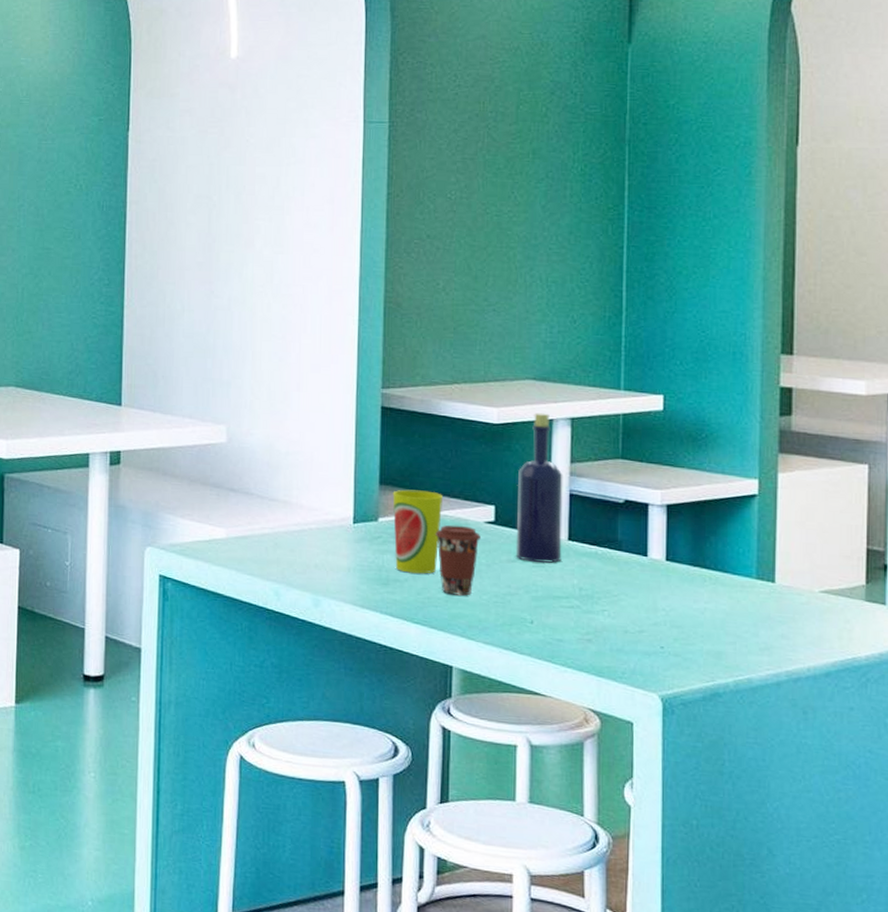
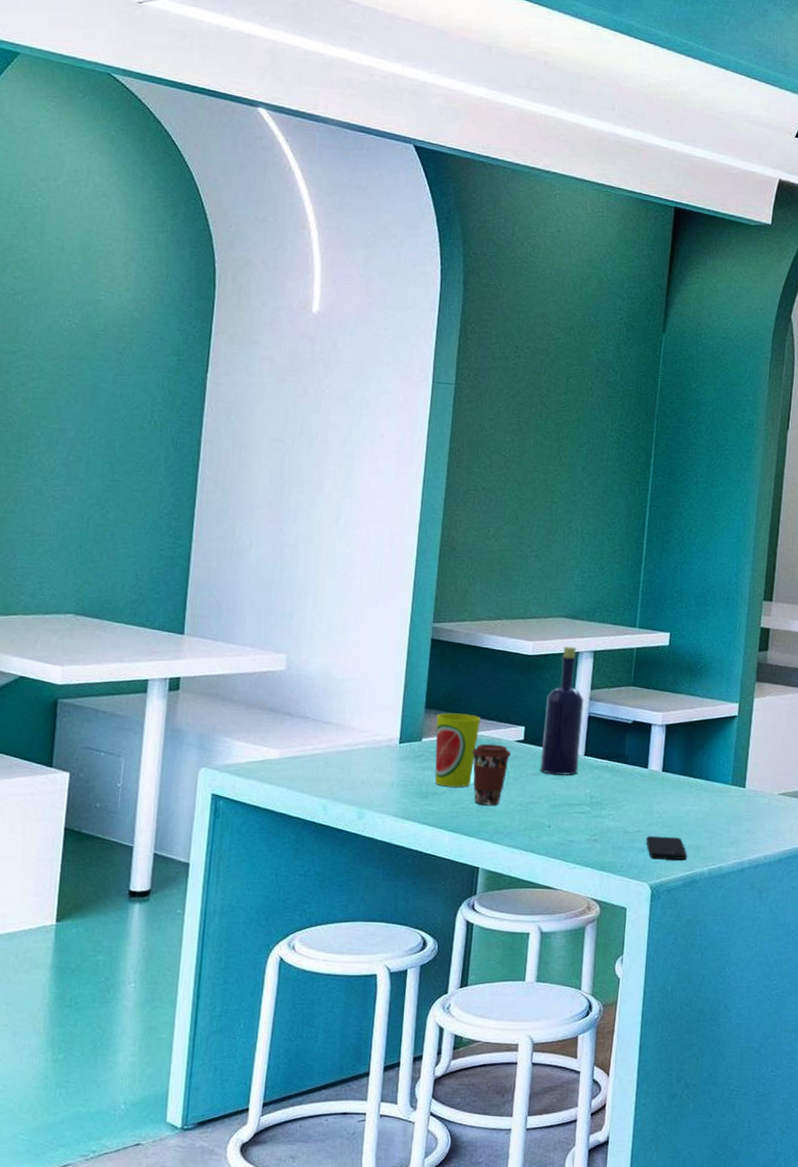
smartphone: none [651,637,705,668] -> present [646,835,687,860]

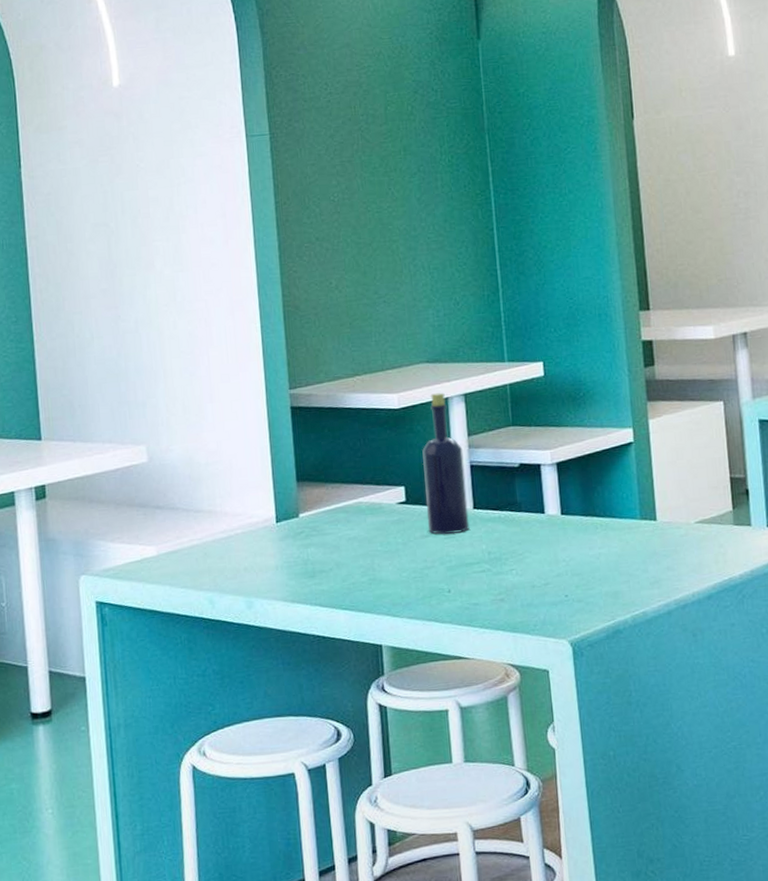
cup: present [434,713,481,787] -> none [310,481,358,562]
coffee cup: present [472,743,512,806] -> none [353,509,396,577]
smartphone: present [646,835,687,860] -> none [556,585,605,612]

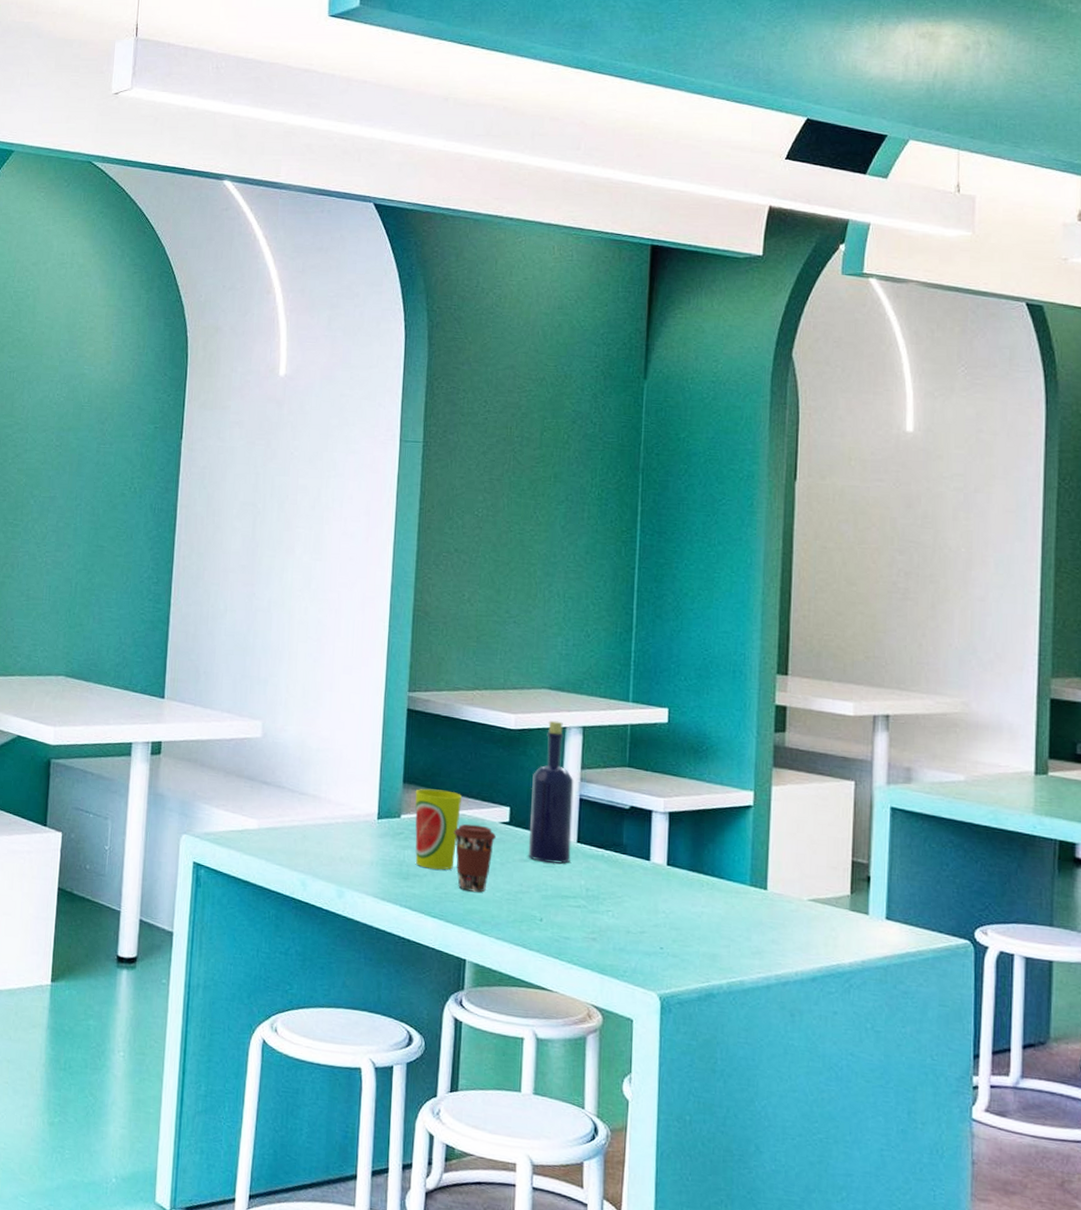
cup: none [310,481,358,562] -> present [414,788,463,870]
coffee cup: none [353,509,396,577] -> present [454,823,497,892]

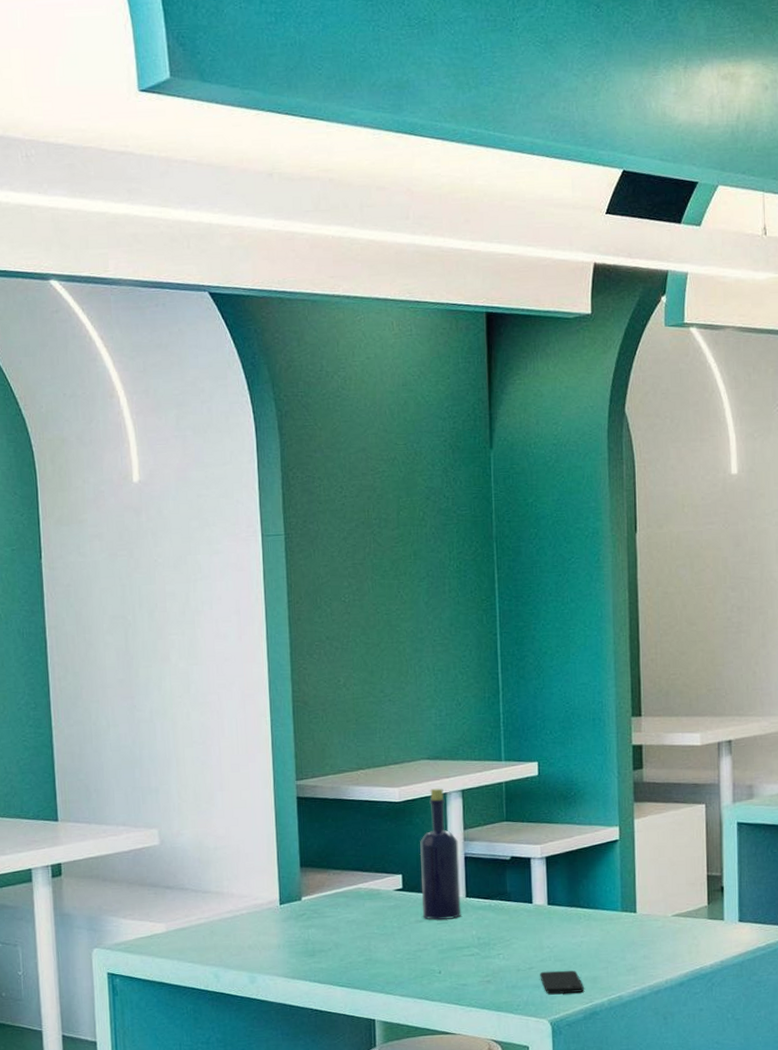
cup: present [414,788,463,870] -> none [312,868,357,943]
coffee cup: present [454,823,497,892] -> none [352,895,393,958]
smartphone: none [652,938,701,969] -> present [540,970,584,994]

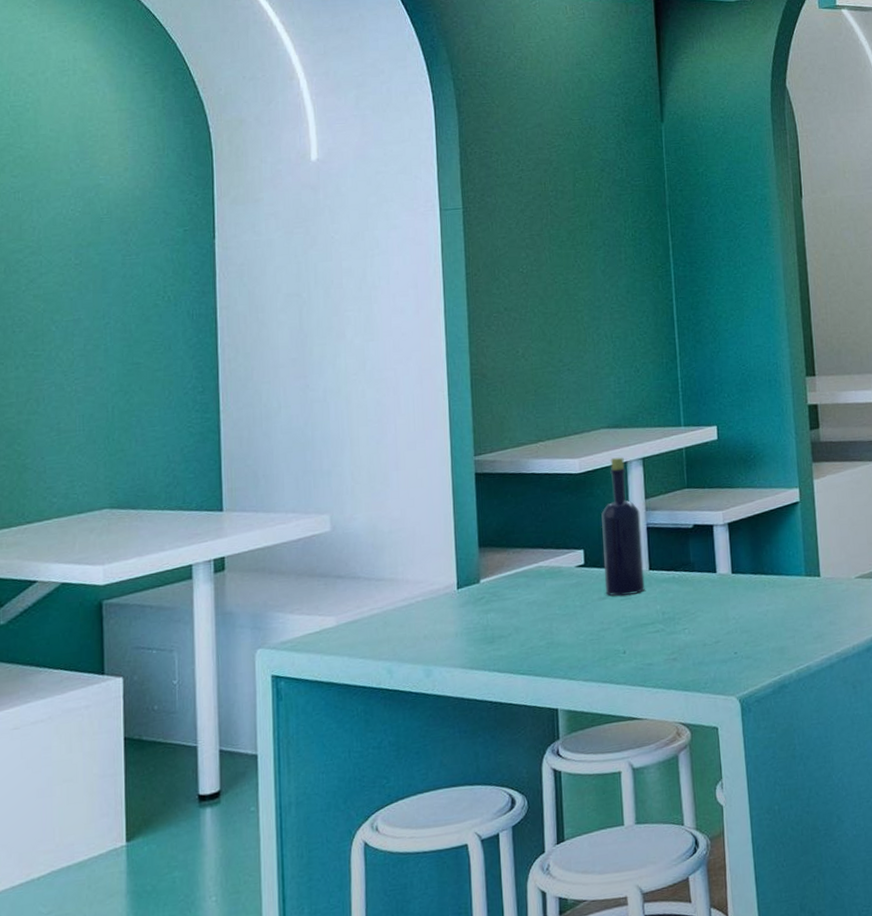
smartphone: present [540,970,584,994] -> none [726,642,771,669]

